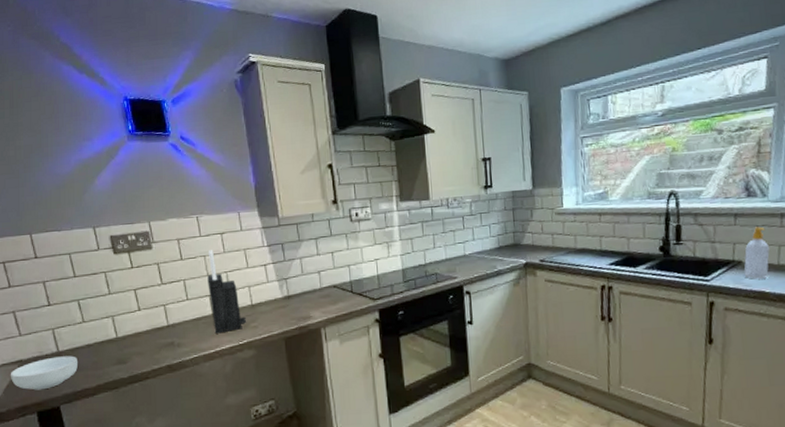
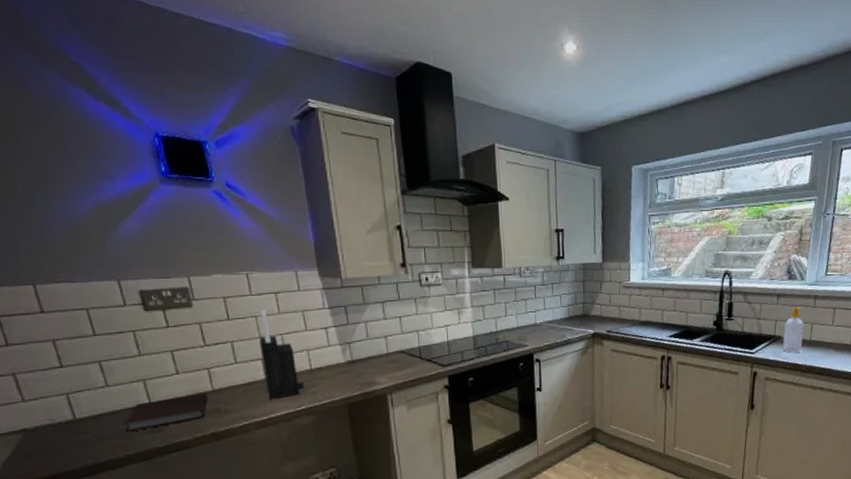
cereal bowl: present [10,356,78,390] -> none [11,423,100,463]
notebook: none [95,328,164,364] -> present [123,394,208,433]

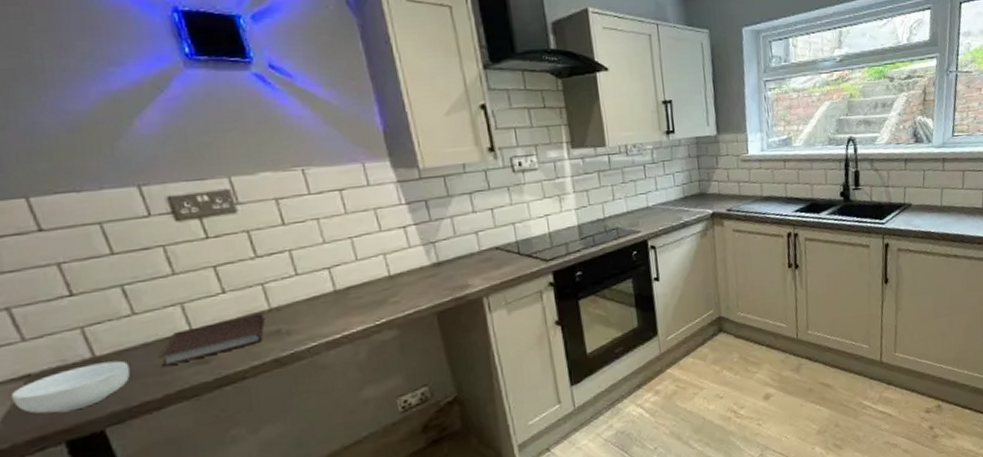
cereal bowl: none [11,423,100,463] -> present [10,360,130,414]
knife block: present [259,310,304,399] -> none [323,211,383,314]
soap bottle: present [782,306,804,353] -> none [913,171,934,221]

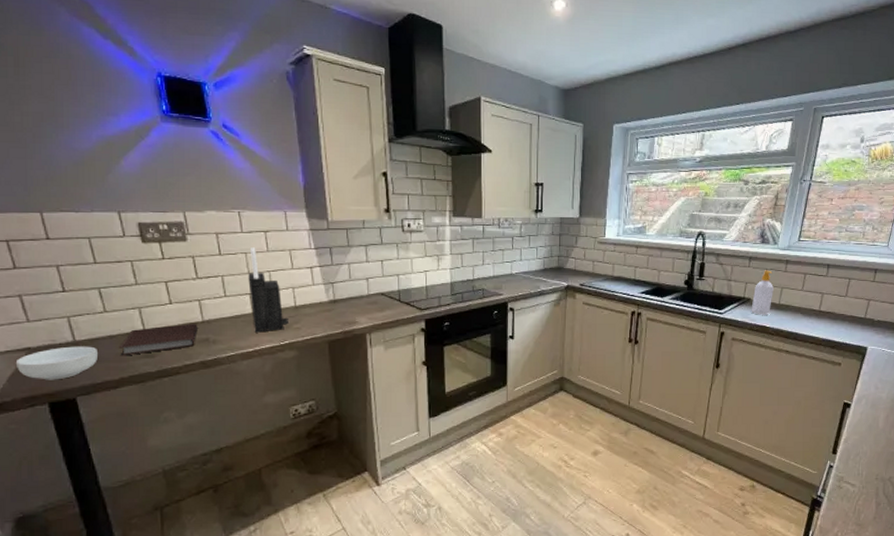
knife block: none [323,211,383,314] -> present [248,247,288,333]
soap bottle: none [913,171,934,221] -> present [751,270,774,315]

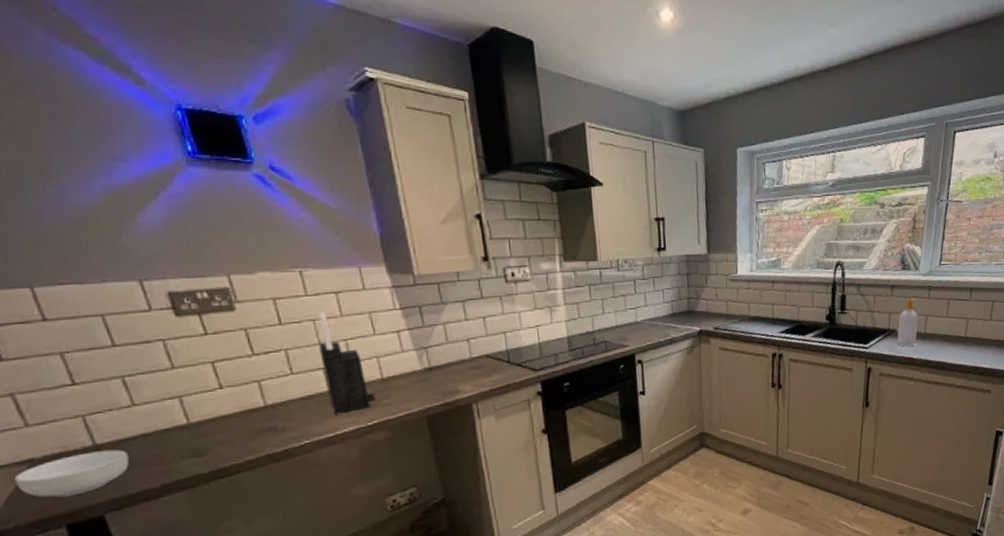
notebook: present [118,324,198,356] -> none [156,410,260,458]

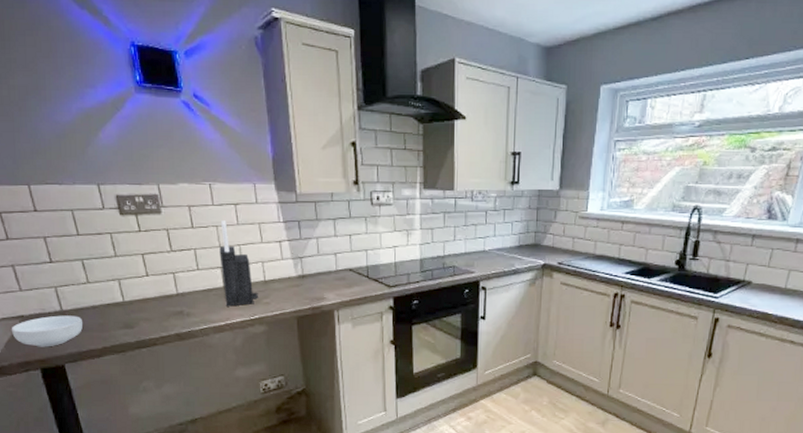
soap bottle: present [897,298,918,347] -> none [751,250,780,301]

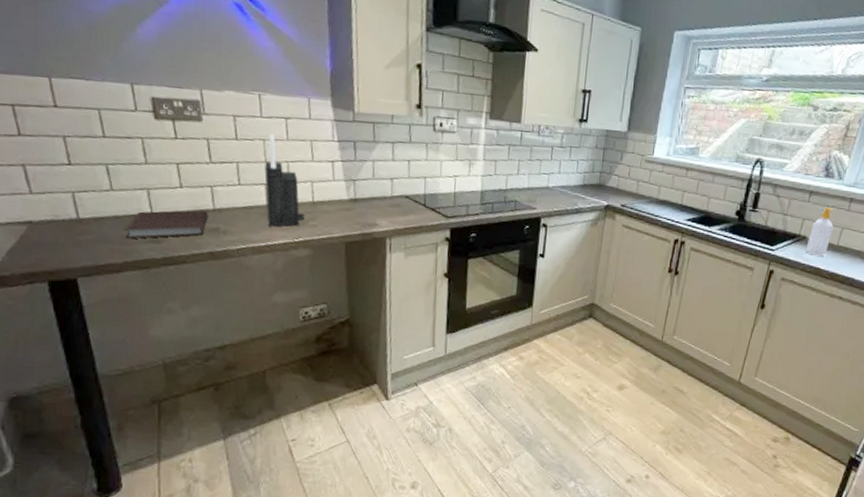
cereal bowl: present [11,315,82,347] -> none [15,223,102,258]
notebook: none [101,296,173,326] -> present [123,210,208,239]
soap bottle: none [751,250,780,301] -> present [805,207,834,256]

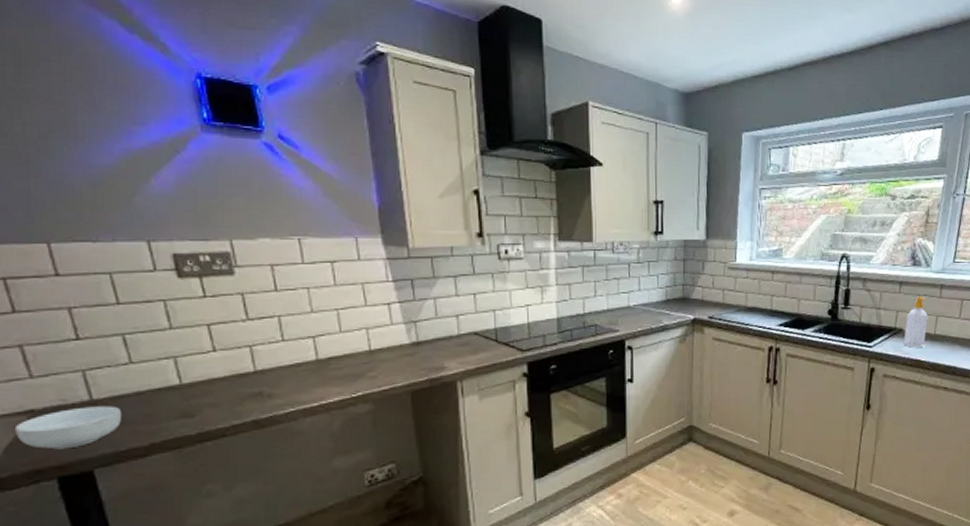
cereal bowl: none [15,223,102,258] -> present [14,406,121,450]
notebook: present [123,210,208,239] -> none [148,375,249,417]
knife block: present [264,134,305,227] -> none [311,281,361,383]

